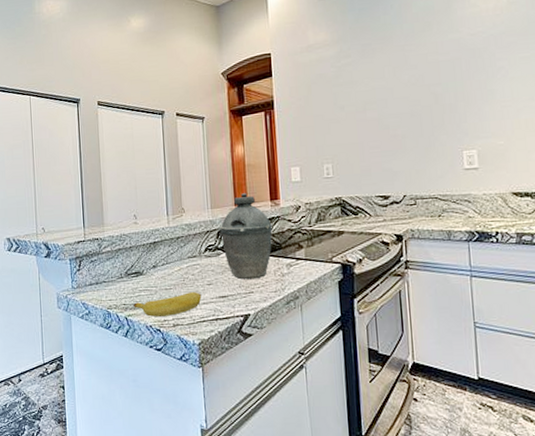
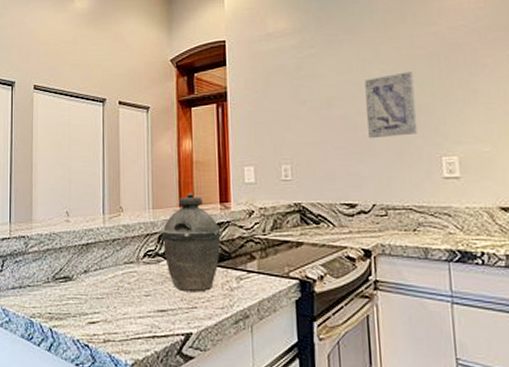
banana: present [133,292,202,317] -> none [60,303,138,330]
wall art: none [396,75,443,138] -> present [365,71,418,139]

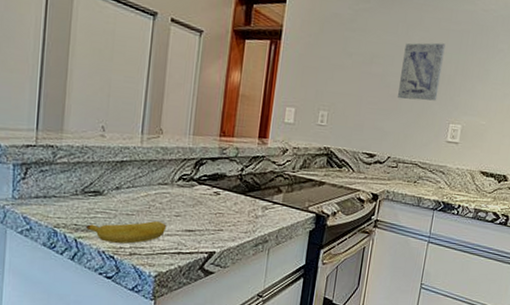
banana: none [60,303,138,330] -> present [86,221,167,244]
kettle: present [161,193,221,292] -> none [198,124,255,217]

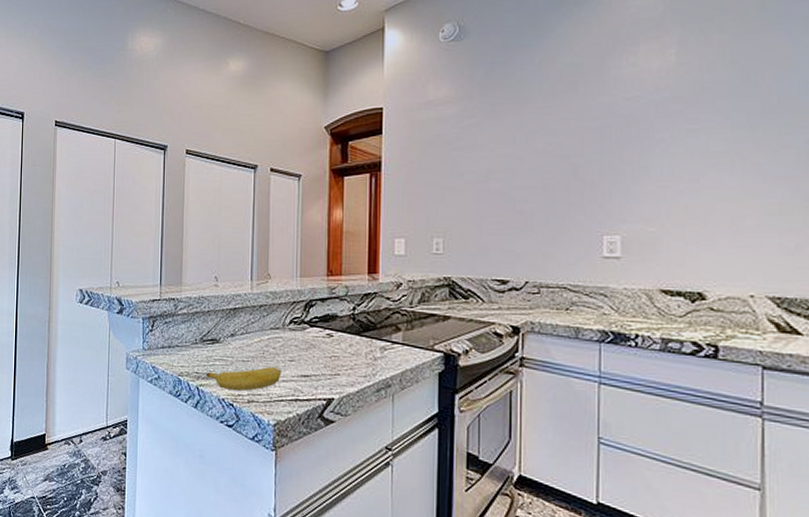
wall art: present [398,42,446,101] -> none [527,145,580,214]

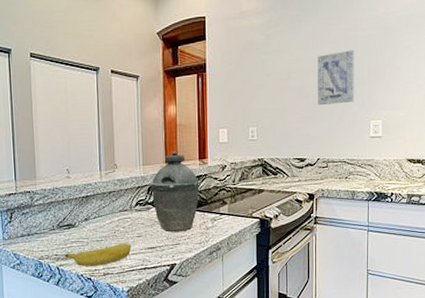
kettle: none [308,263,367,360] -> present [150,151,200,232]
wall art: none [527,145,580,214] -> present [318,50,355,106]

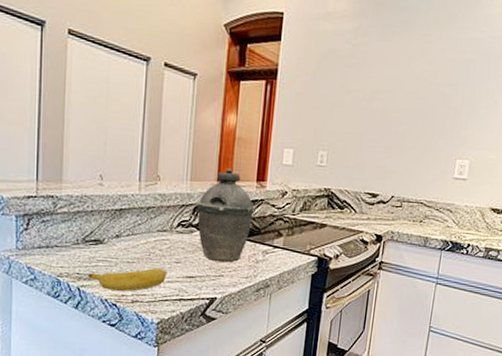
wall art: present [318,50,355,106] -> none [400,74,451,136]

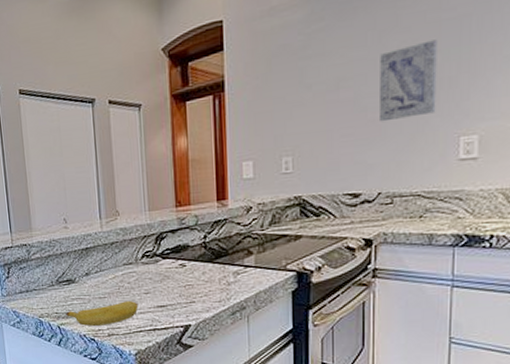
kettle: present [197,169,254,263] -> none [158,193,218,288]
wall art: none [400,74,451,136] -> present [380,39,437,122]

